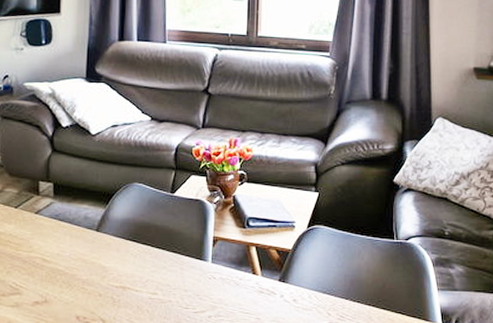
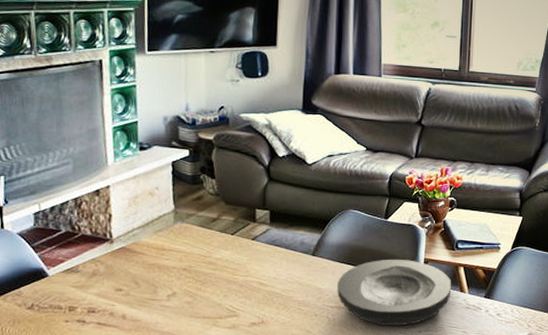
plate: none [122,236,243,309] -> present [337,259,452,326]

